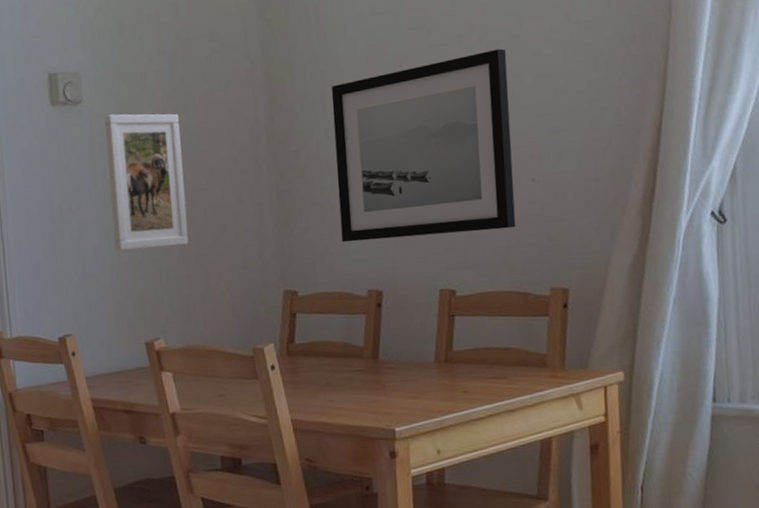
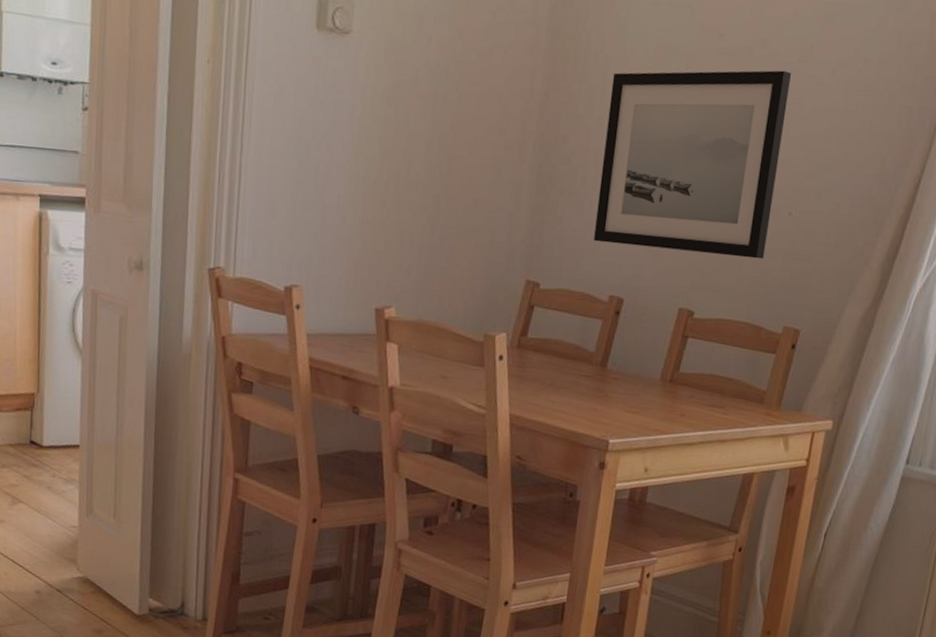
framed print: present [104,113,189,251] -> none [360,53,451,213]

